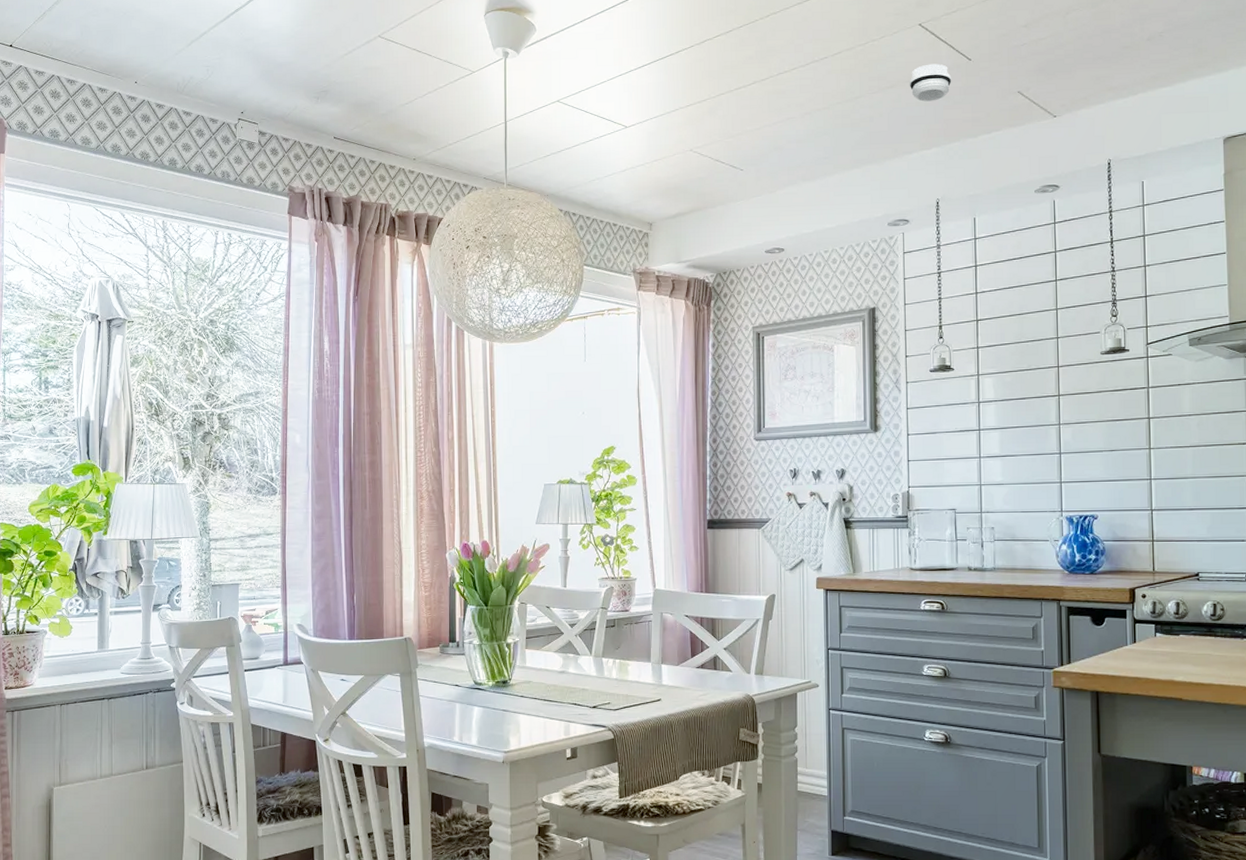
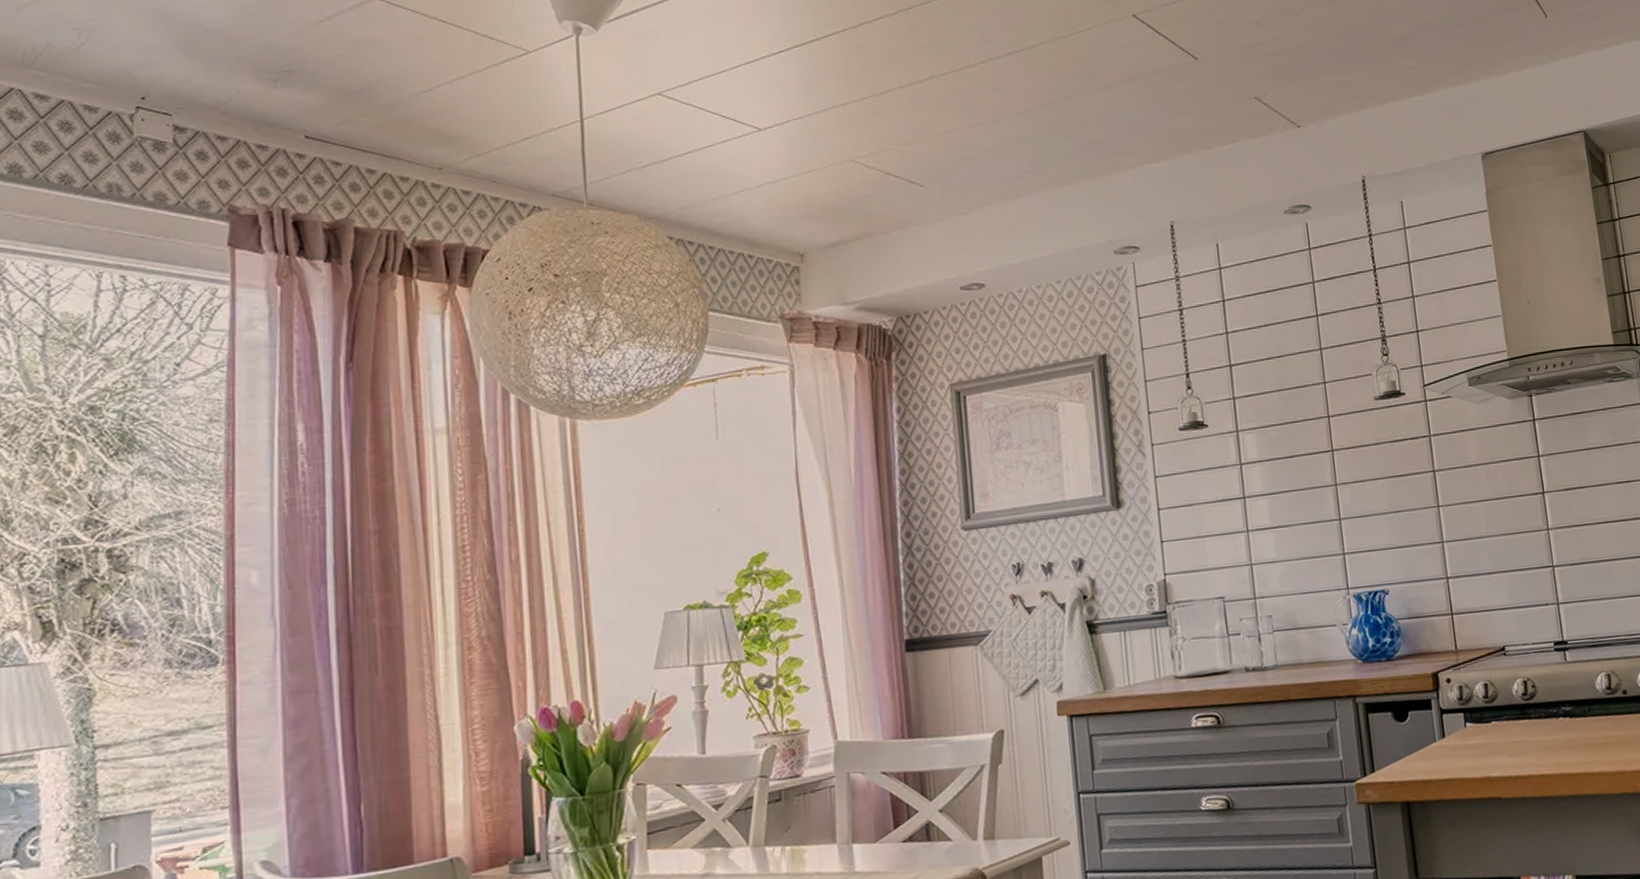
smoke detector: present [909,63,952,102] -> none [1126,62,1177,106]

